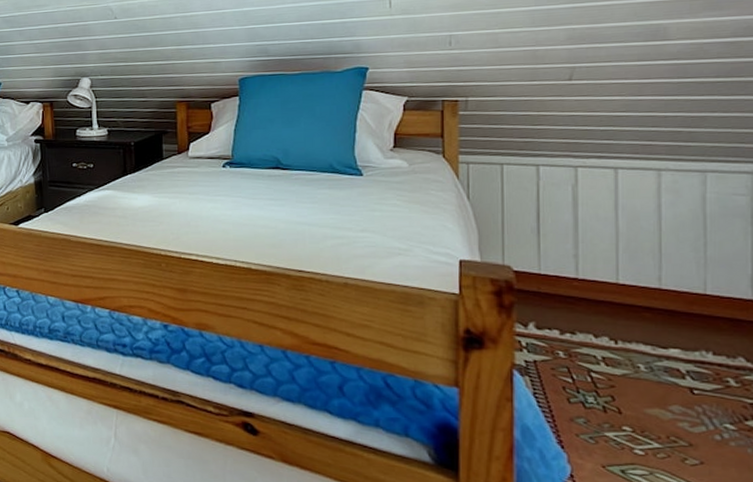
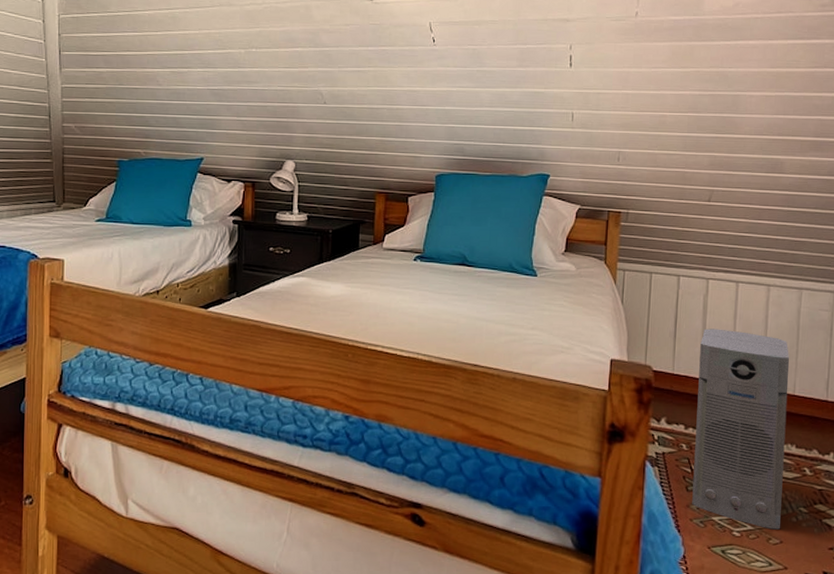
air purifier: none [573,222,699,449] -> present [692,328,790,530]

